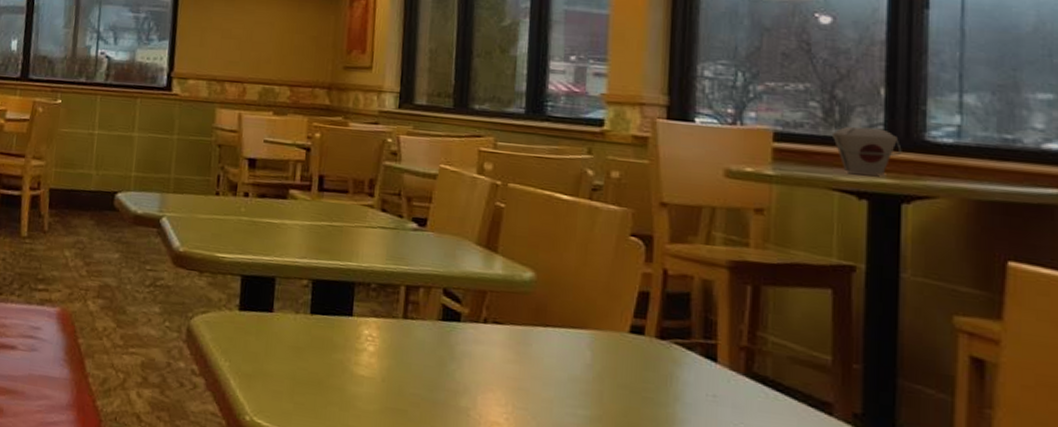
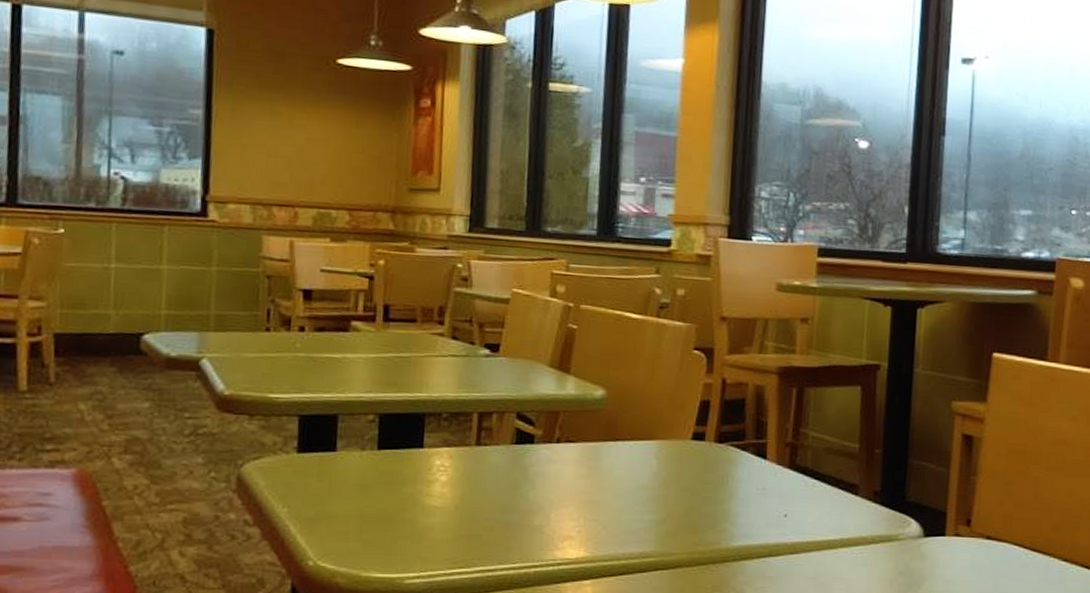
takeout container: present [831,126,902,176] -> none [865,241,919,285]

